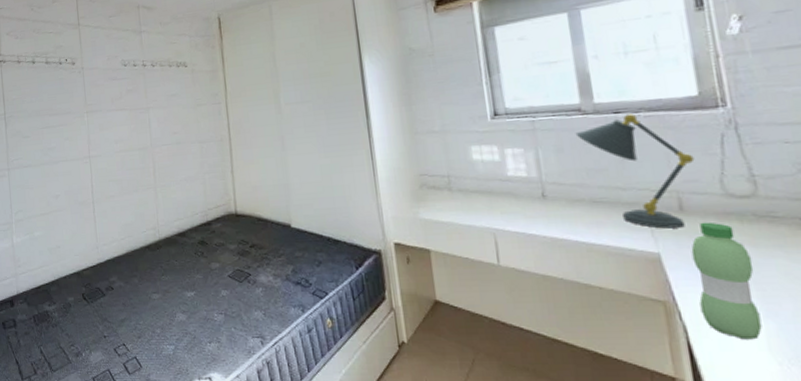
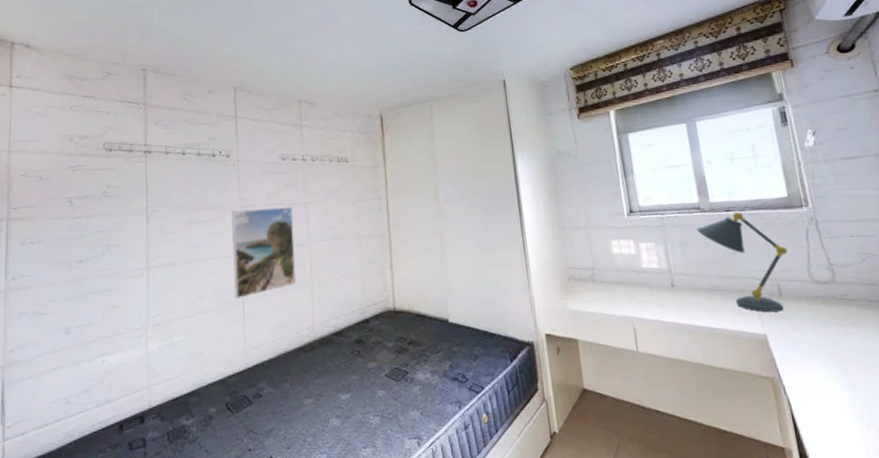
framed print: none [79,111,141,199] -> present [231,206,297,299]
water bottle: present [691,222,762,340] -> none [789,305,846,409]

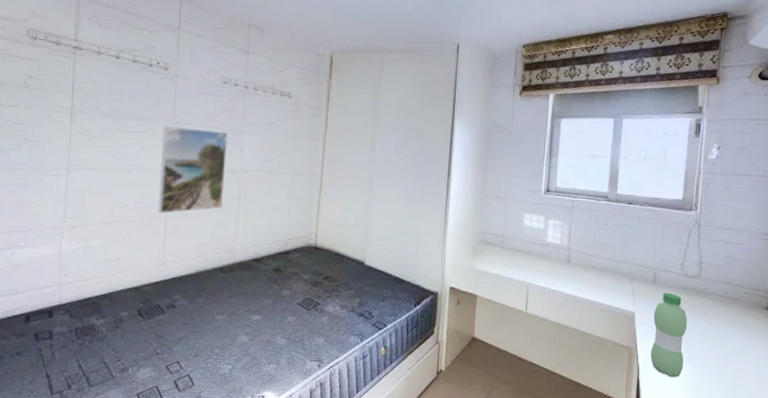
desk lamp: present [696,212,788,312] -> none [600,206,670,295]
water bottle: none [789,305,846,409] -> present [650,292,688,378]

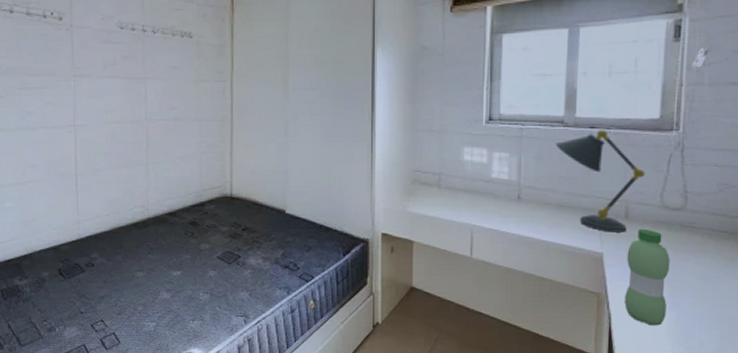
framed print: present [157,126,228,214] -> none [64,79,132,170]
desk lamp: none [600,206,670,295] -> present [555,130,645,232]

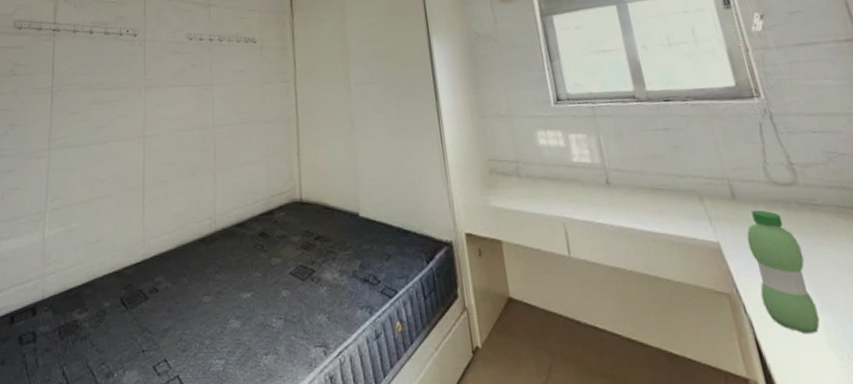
desk lamp: present [555,130,645,232] -> none [632,102,740,217]

